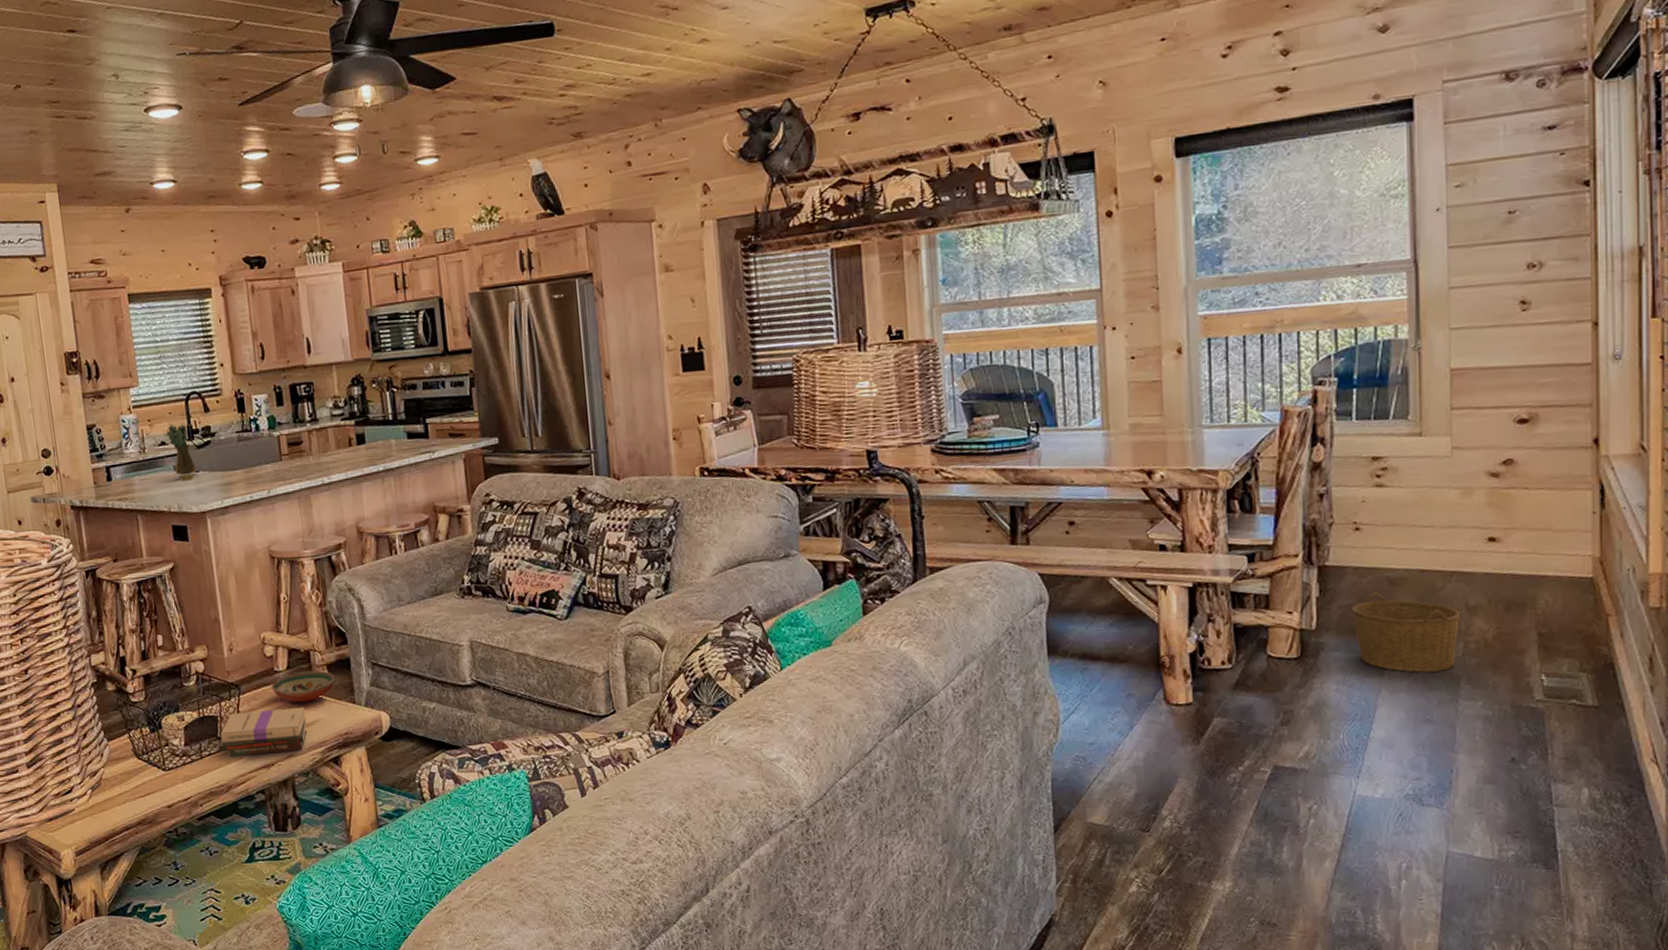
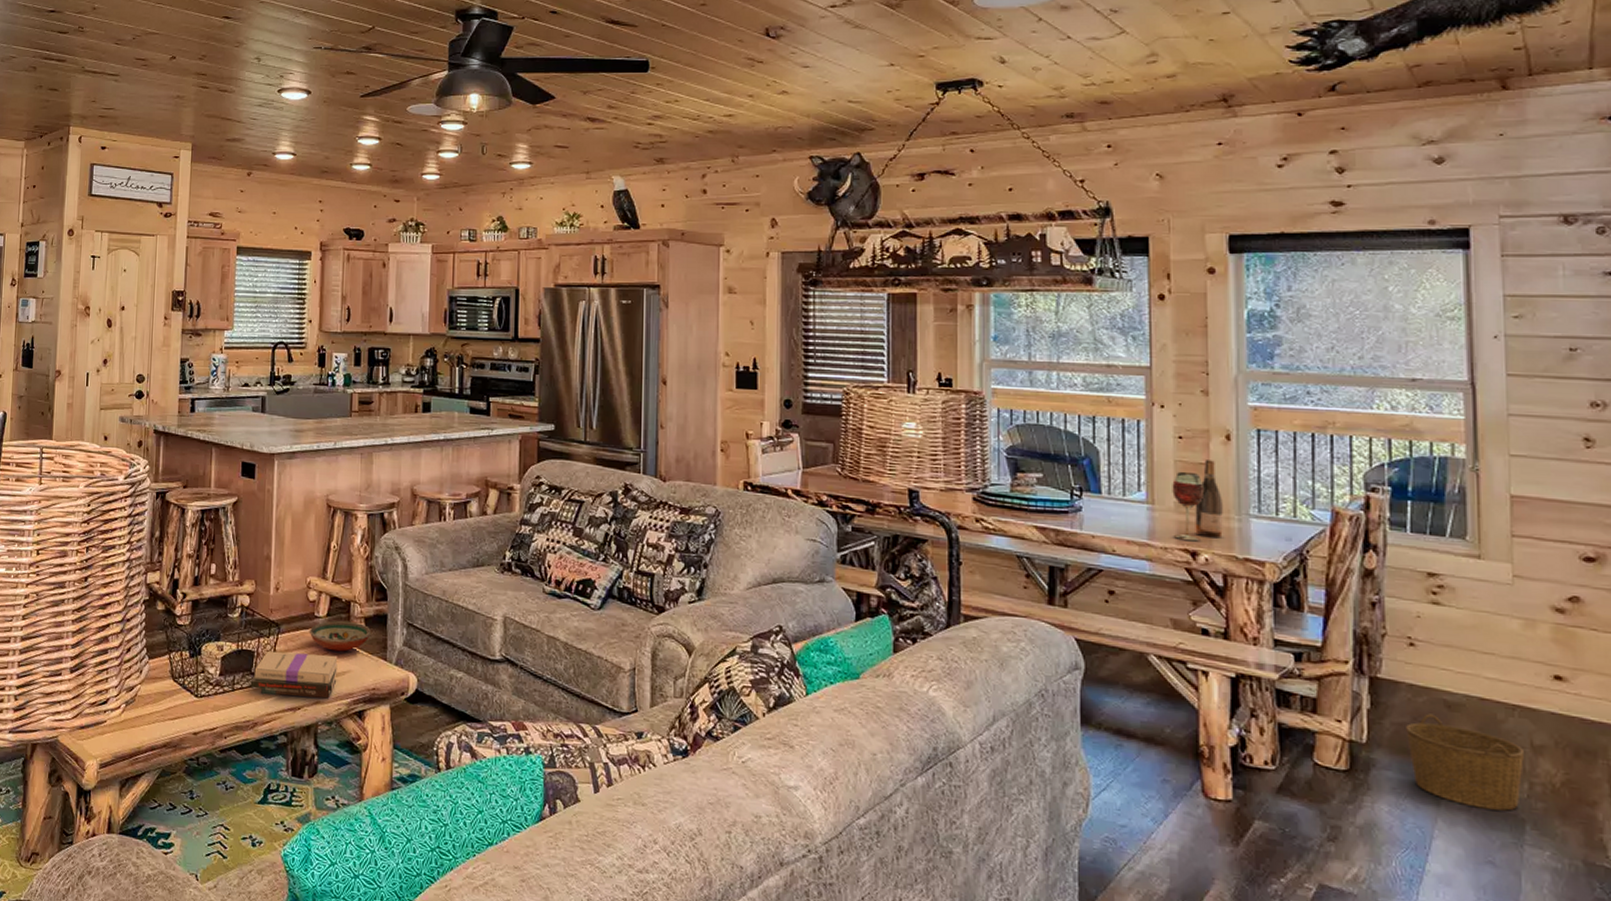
vase: present [166,424,197,483] -> none [250,368,273,424]
wineglass: none [1126,391,1159,461] -> present [1172,471,1205,542]
wine bottle: none [1149,376,1178,455] -> present [1195,460,1224,539]

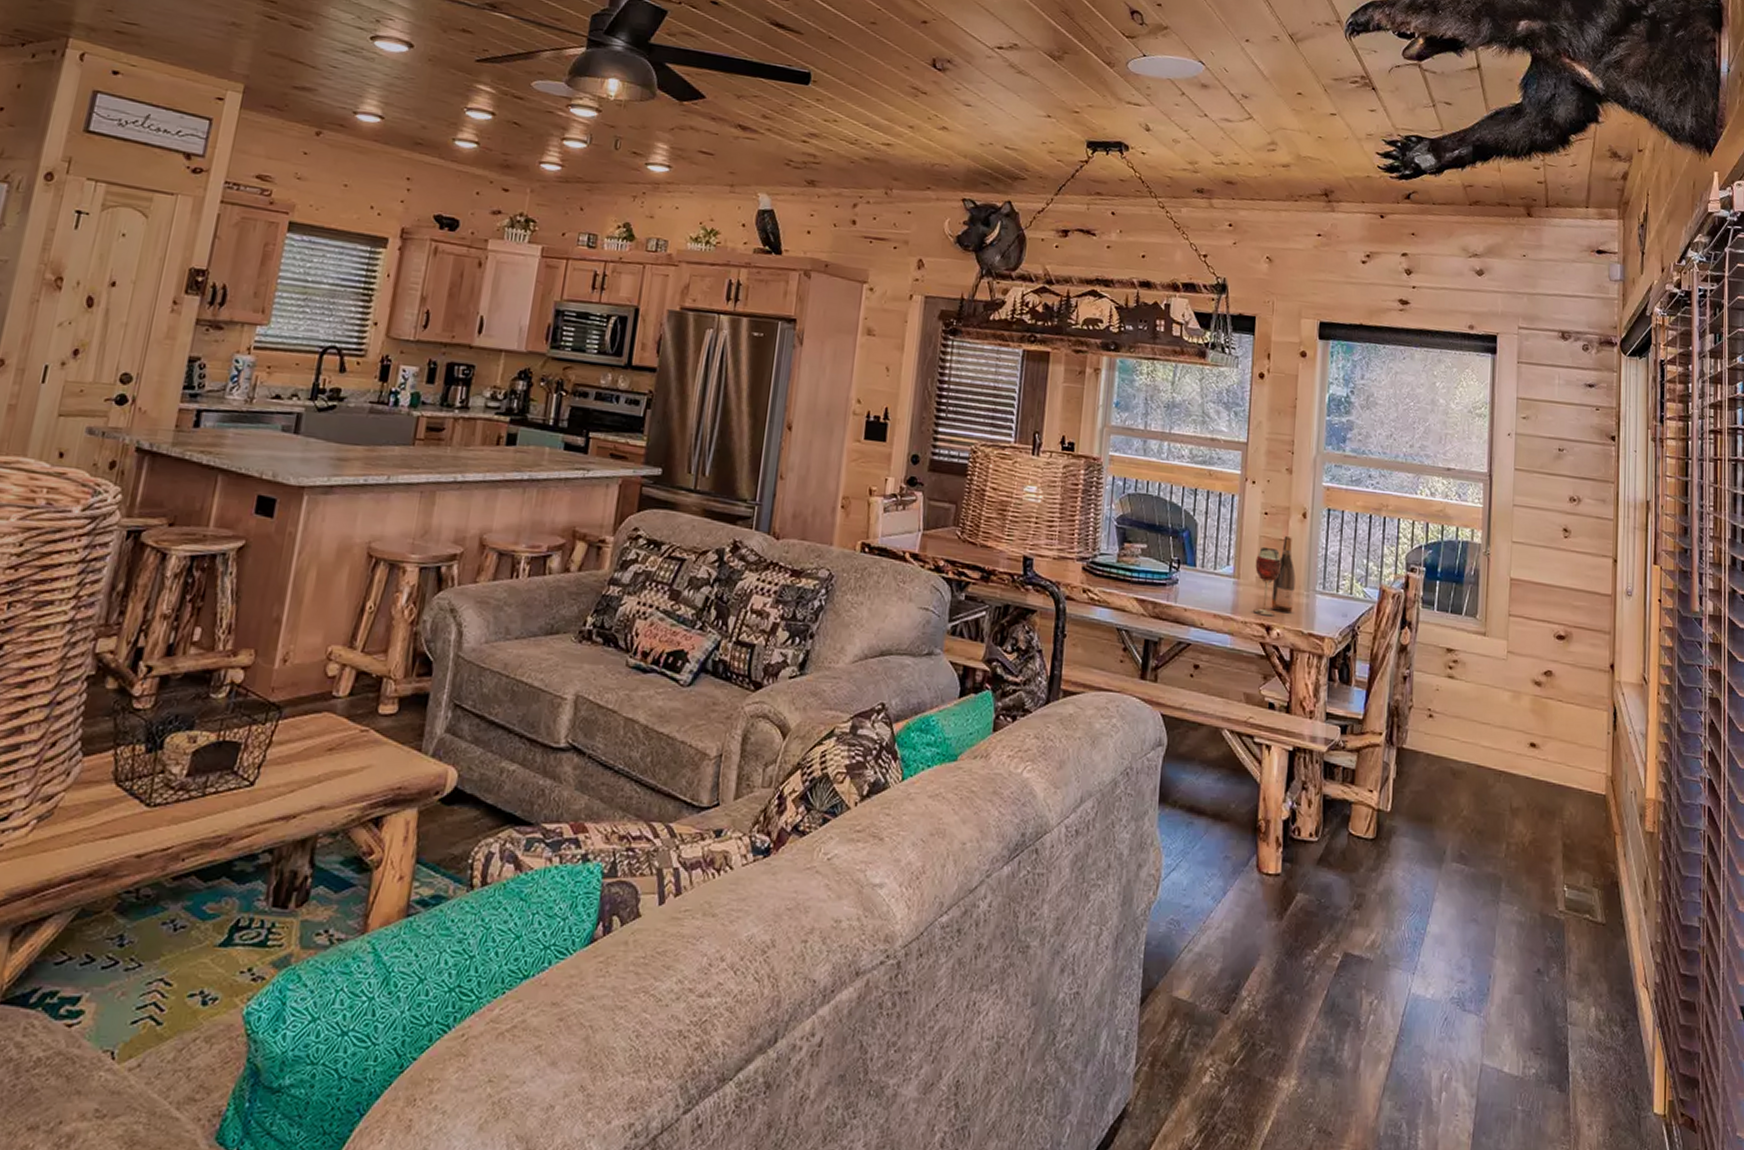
books: present [250,650,338,699] -> none [228,741,357,803]
decorative bowl: present [309,620,371,652] -> none [321,701,405,742]
basket: present [1404,713,1525,811] -> none [1420,781,1506,871]

